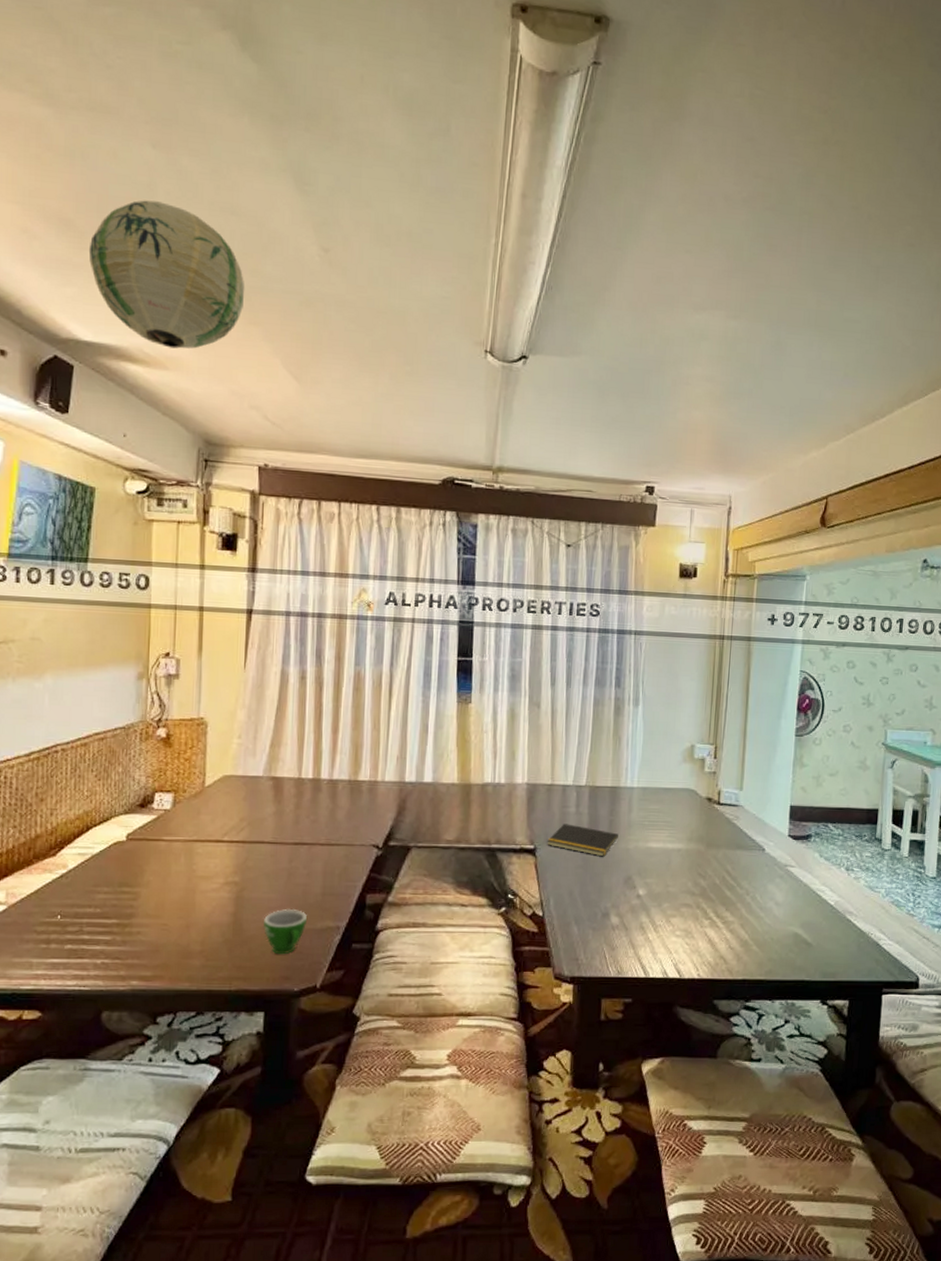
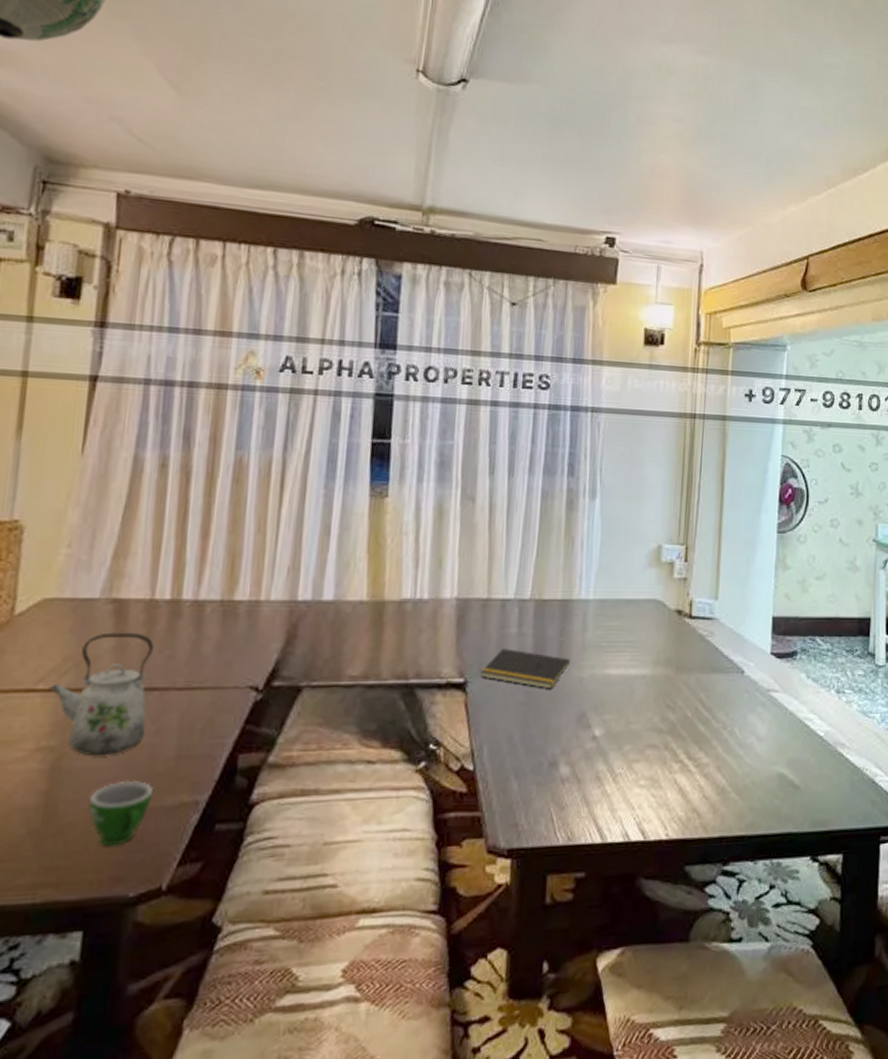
kettle: none [231,801,302,890] -> present [48,632,154,755]

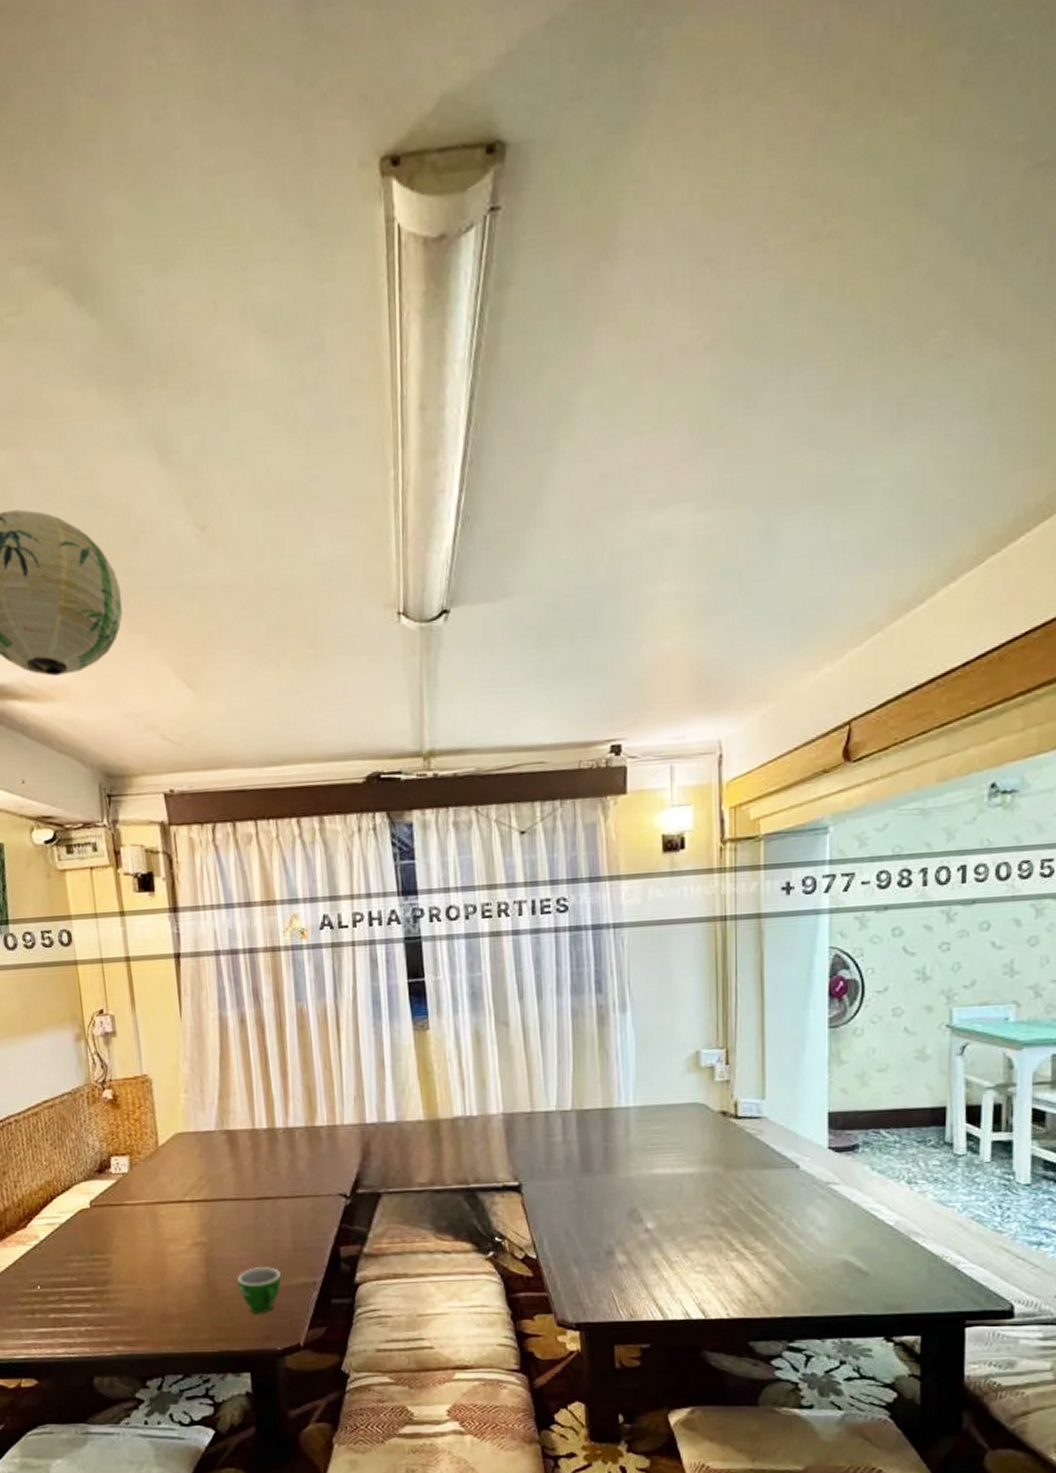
kettle: present [48,632,154,755] -> none [192,1155,268,1248]
notepad: present [481,648,570,690] -> none [533,1155,616,1189]

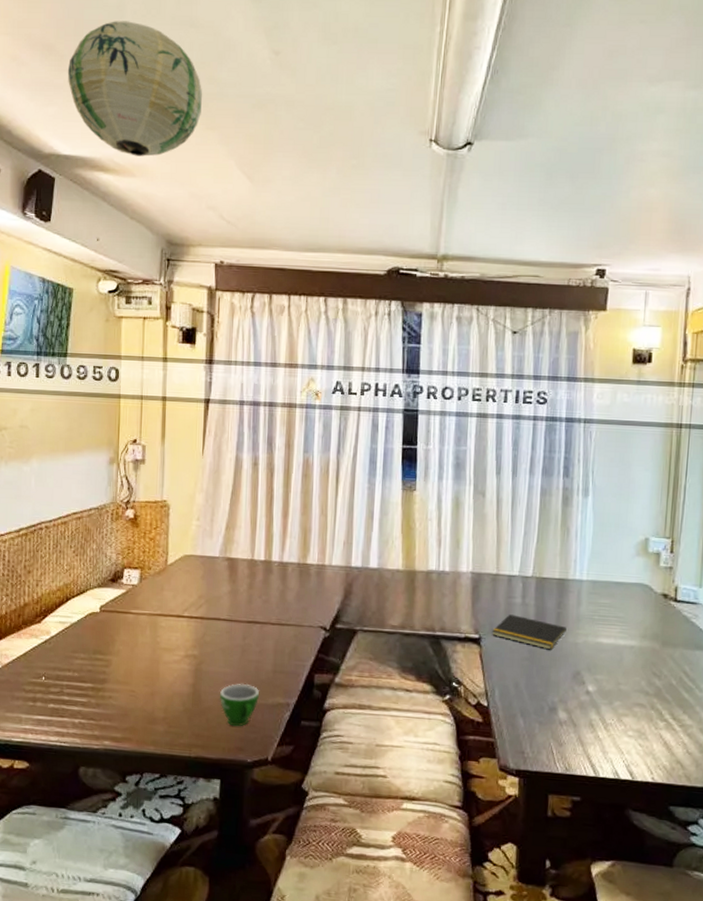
notepad: none [533,1155,616,1189] -> present [492,614,567,650]

